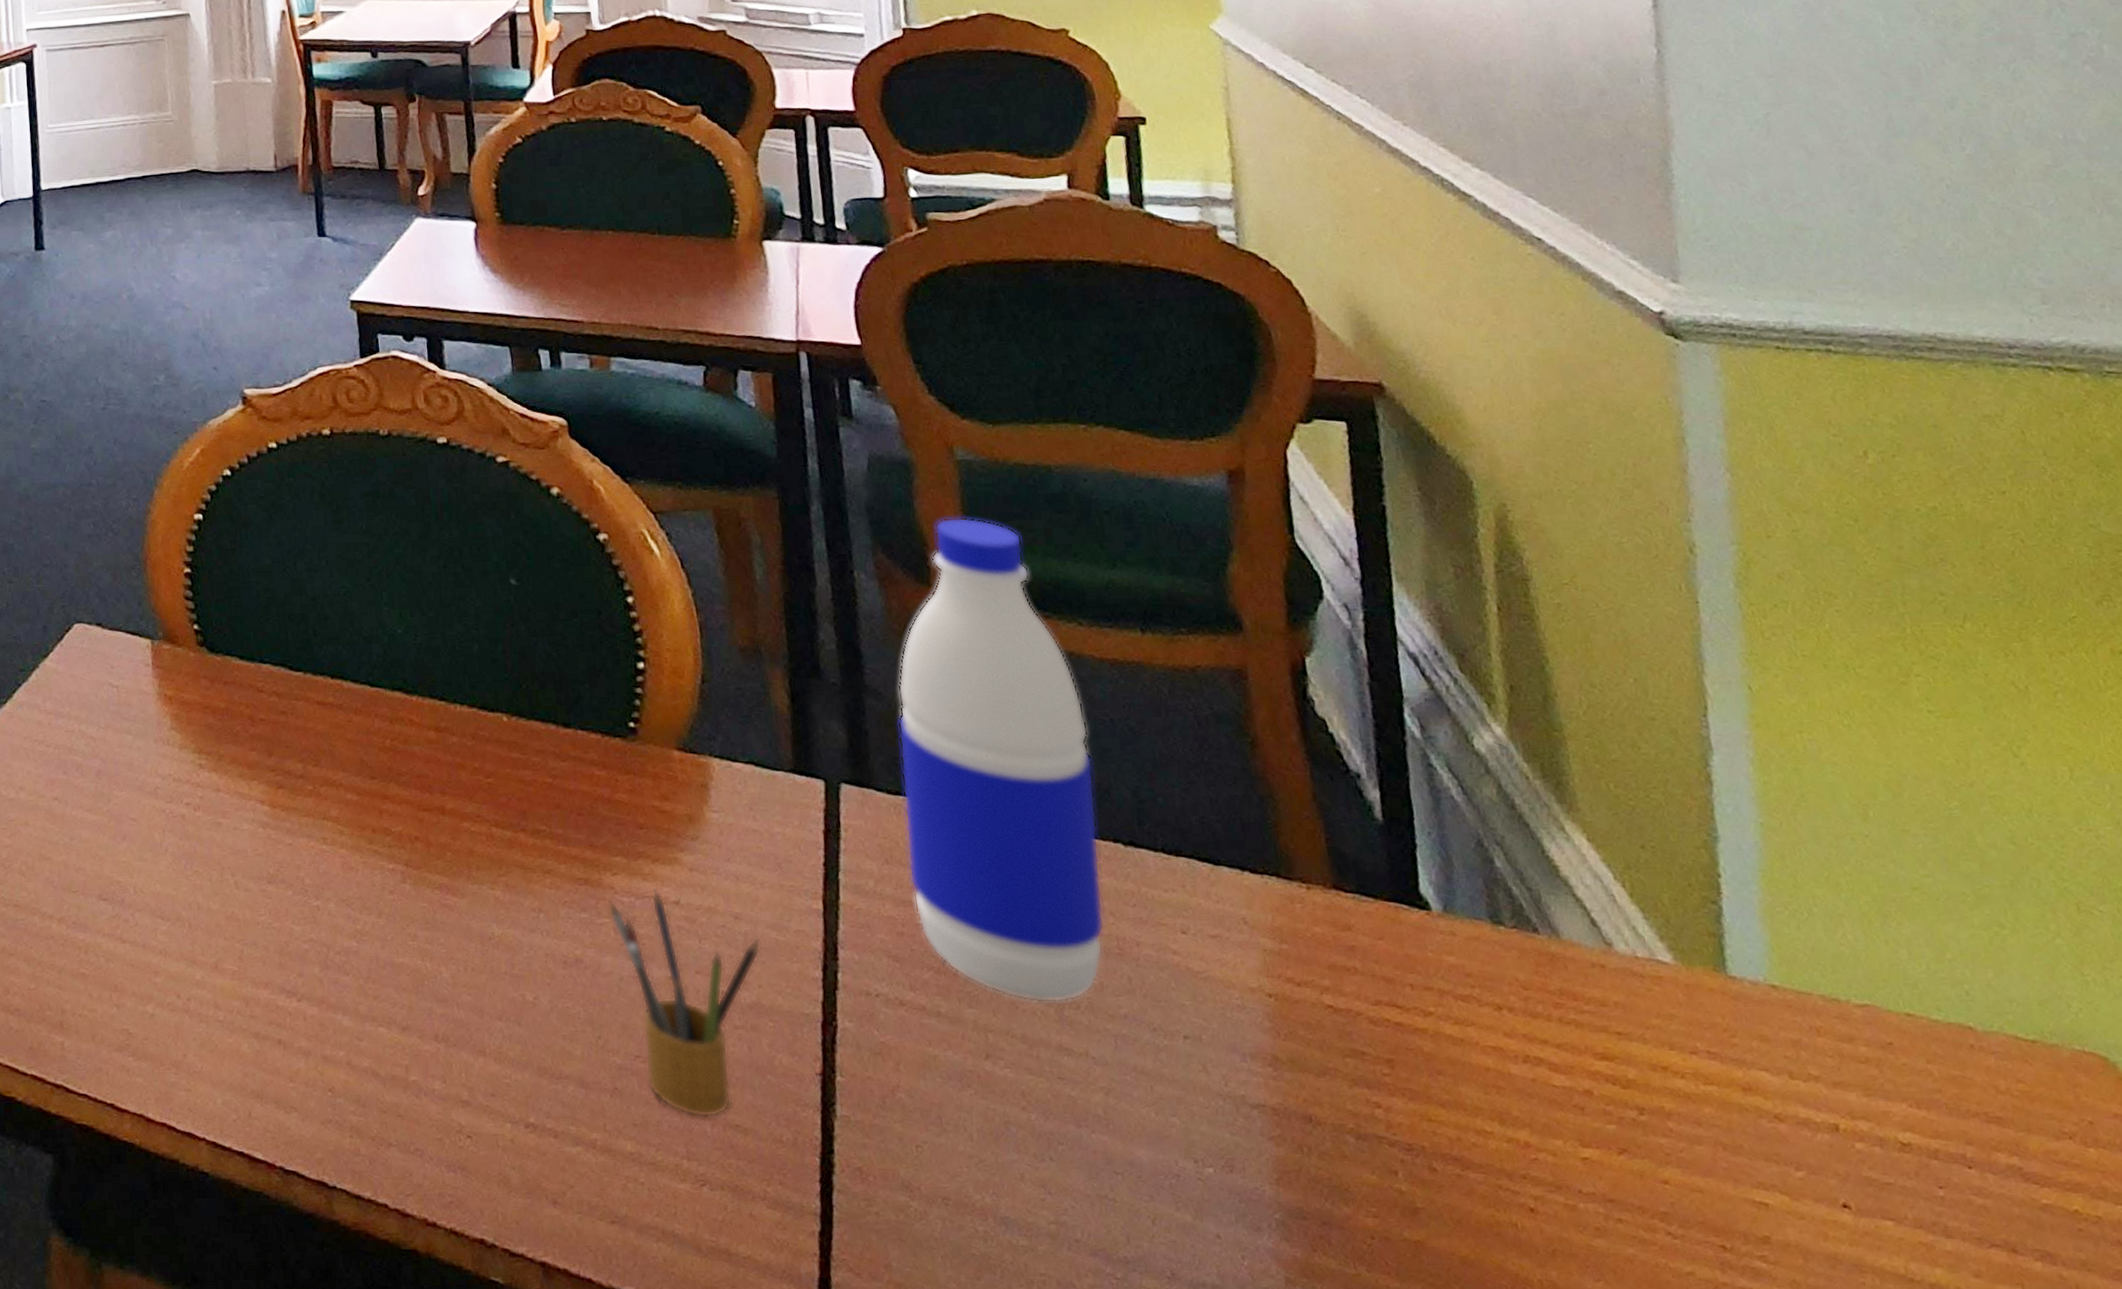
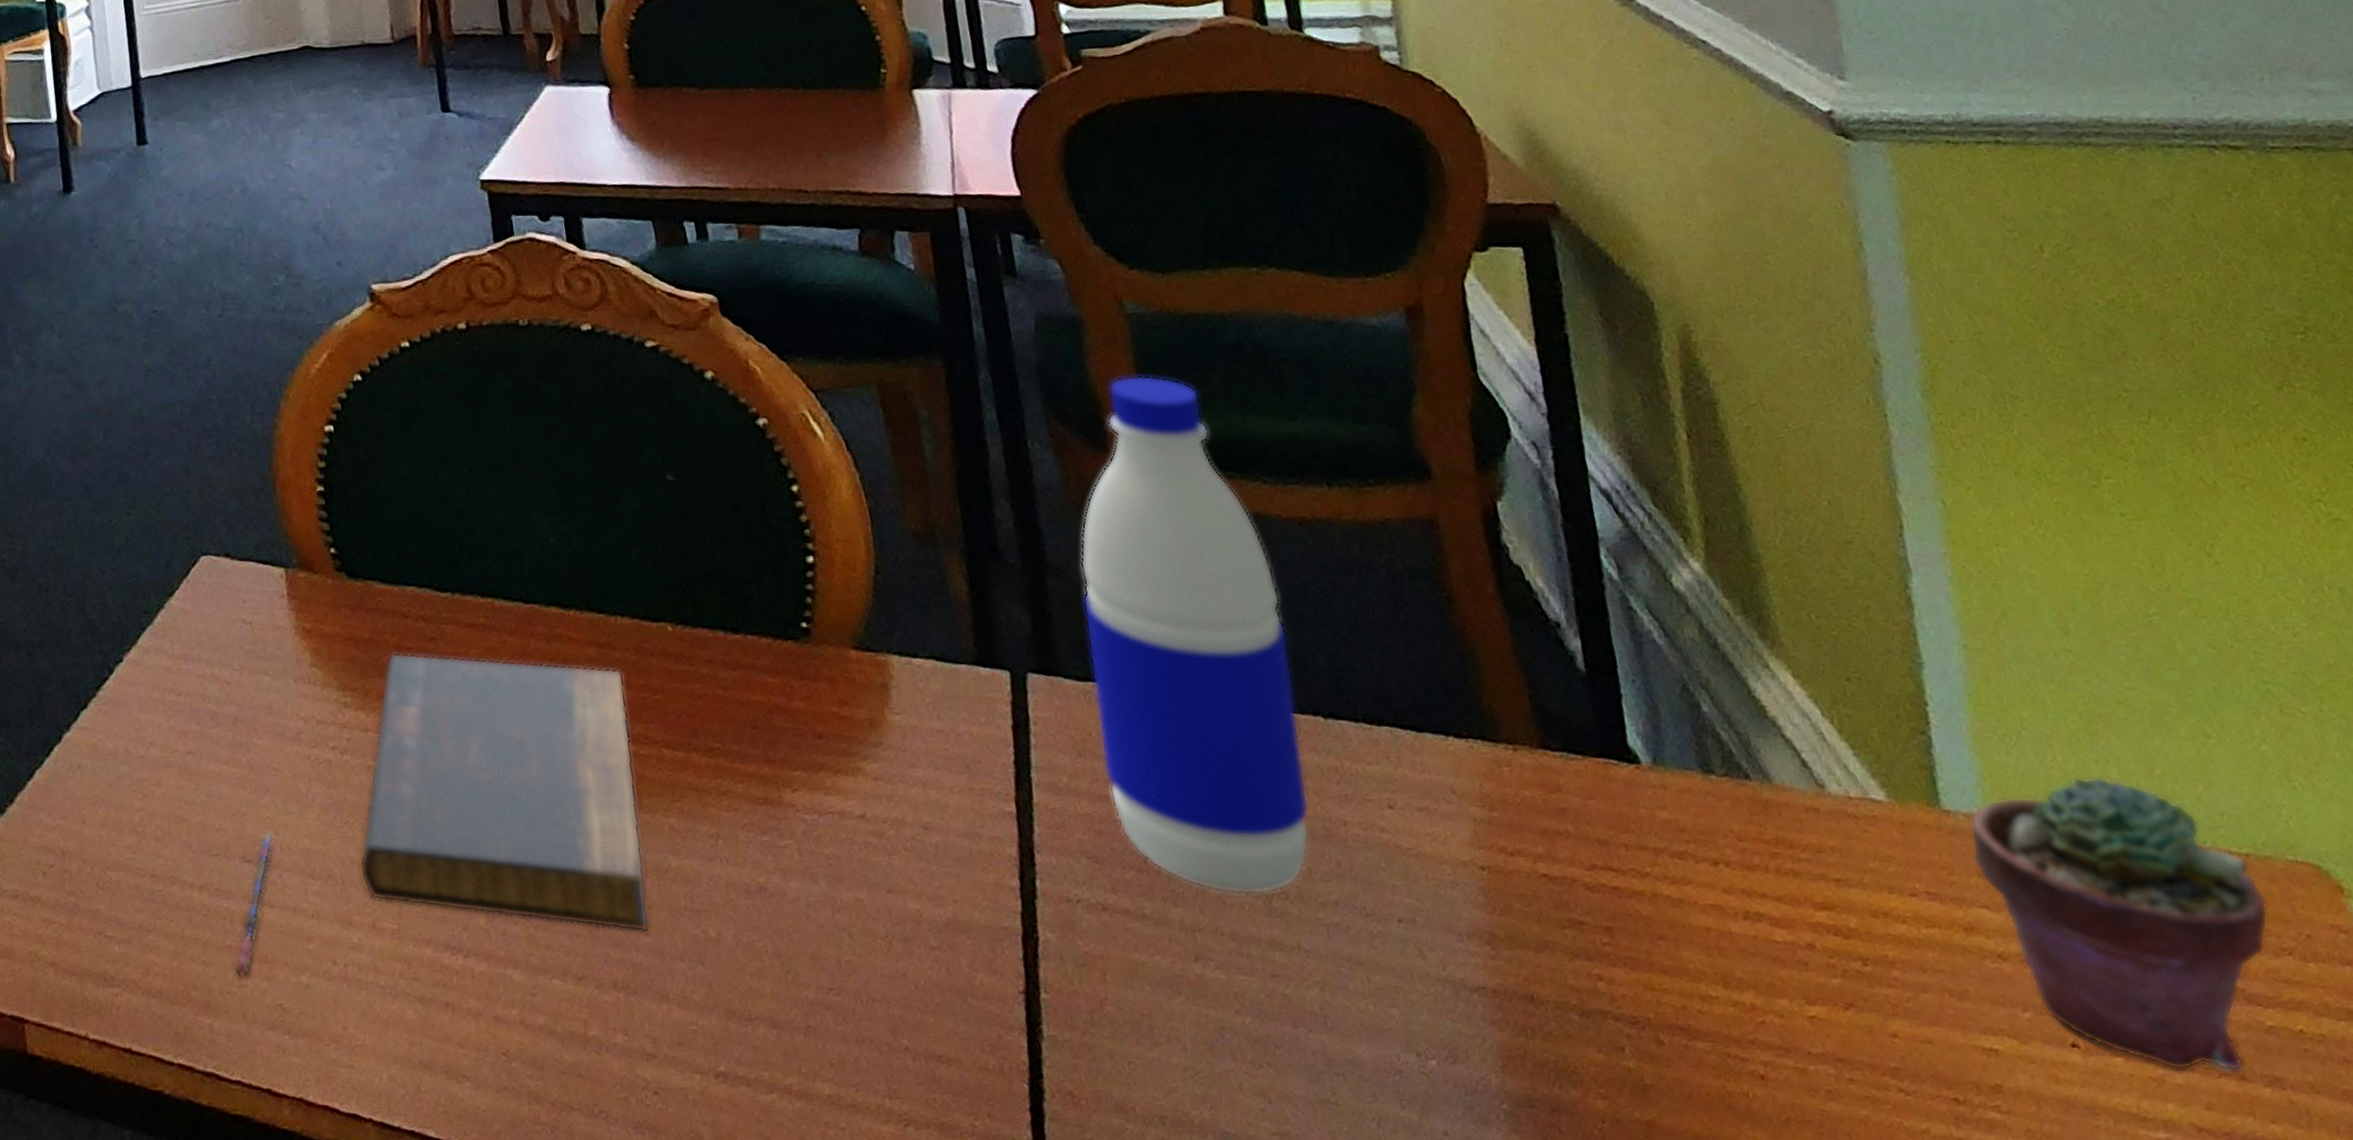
pen: none [86,874,129,1004] -> present [234,831,274,979]
book: none [205,723,472,992] -> present [358,652,650,933]
pencil box: present [608,888,761,1118] -> none [790,802,954,1051]
potted succulent: none [1755,955,2052,1245] -> present [1970,775,2269,1072]

